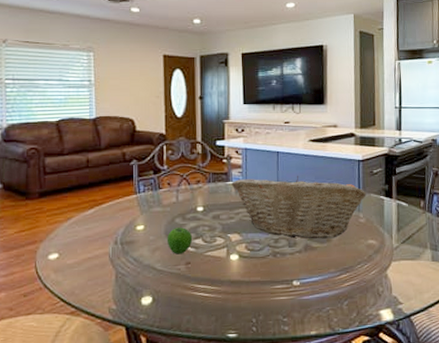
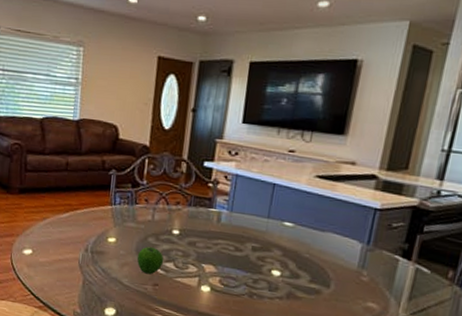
fruit basket: present [231,175,366,239] -> none [214,207,377,292]

